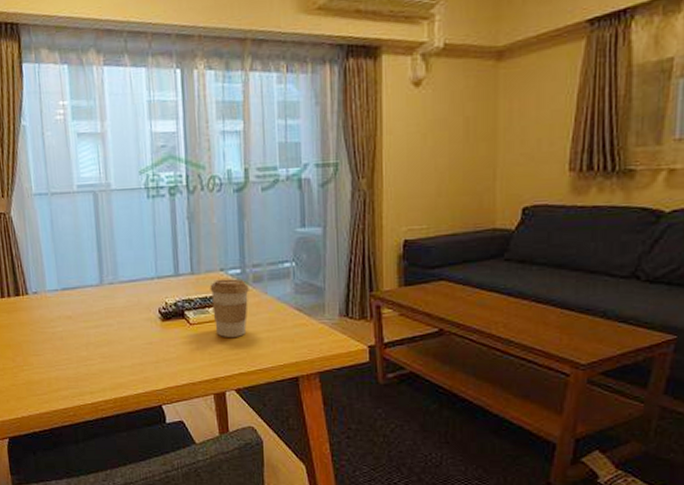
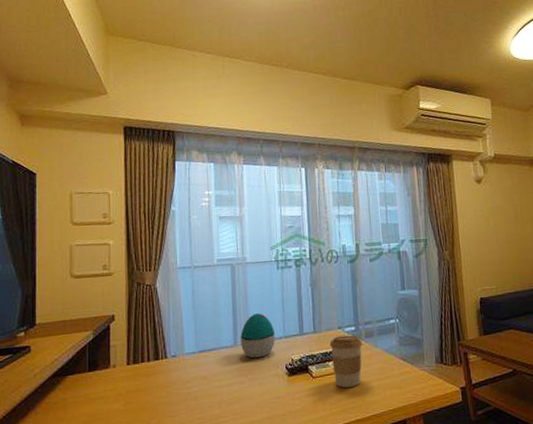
decorative egg: none [107,249,146,300] -> present [240,313,275,359]

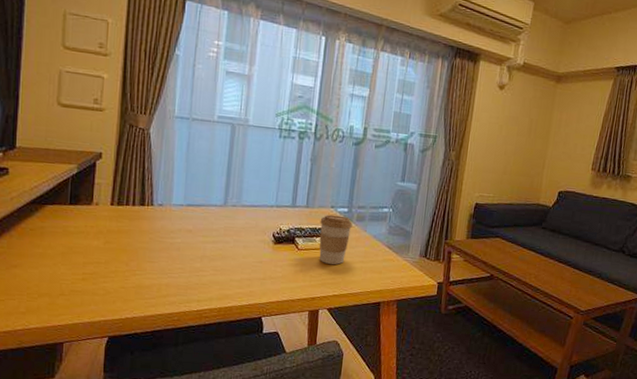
decorative egg: present [240,313,275,359] -> none [231,178,267,222]

